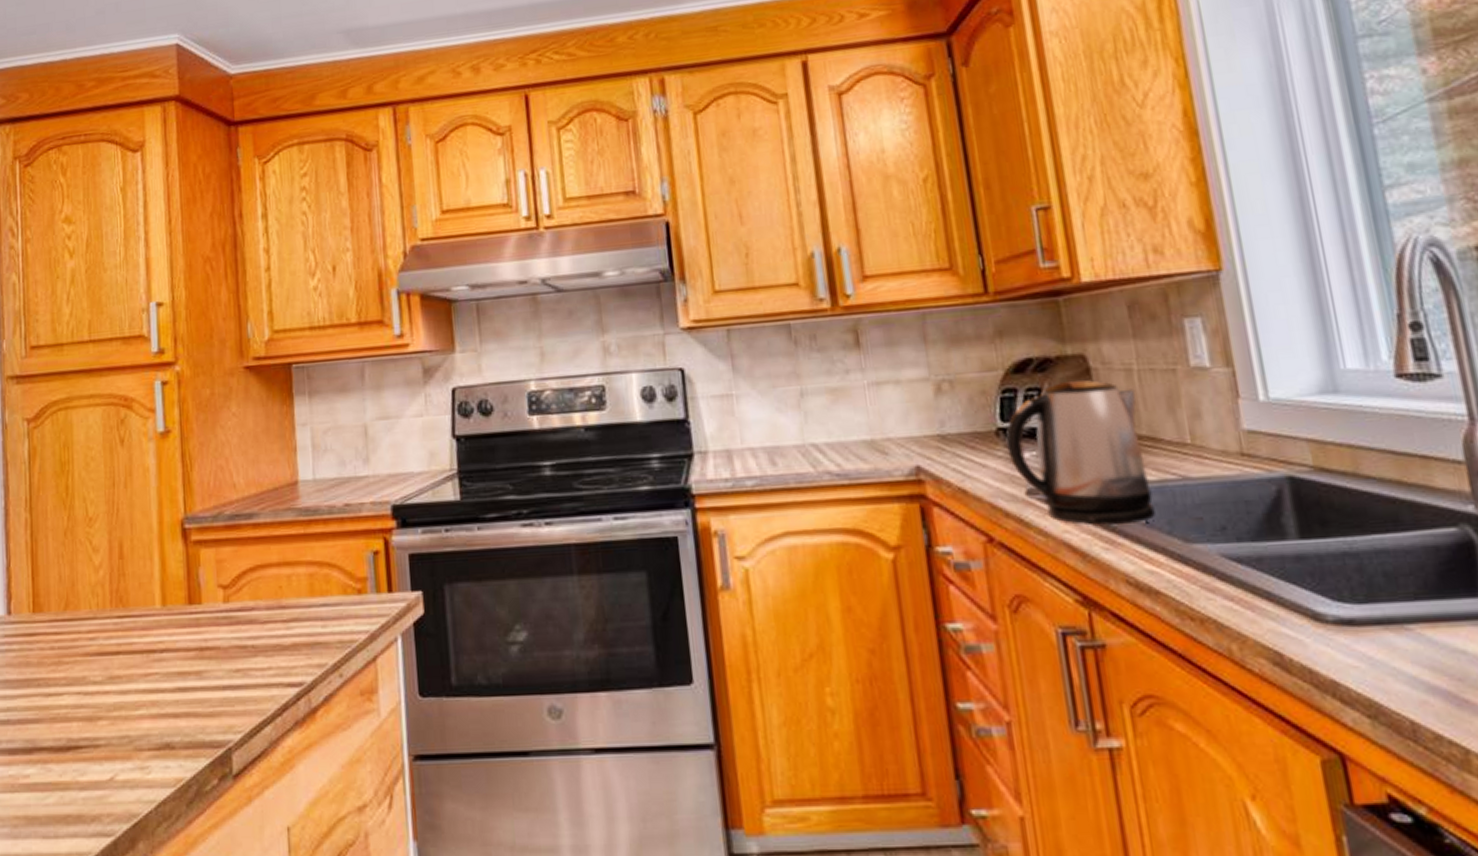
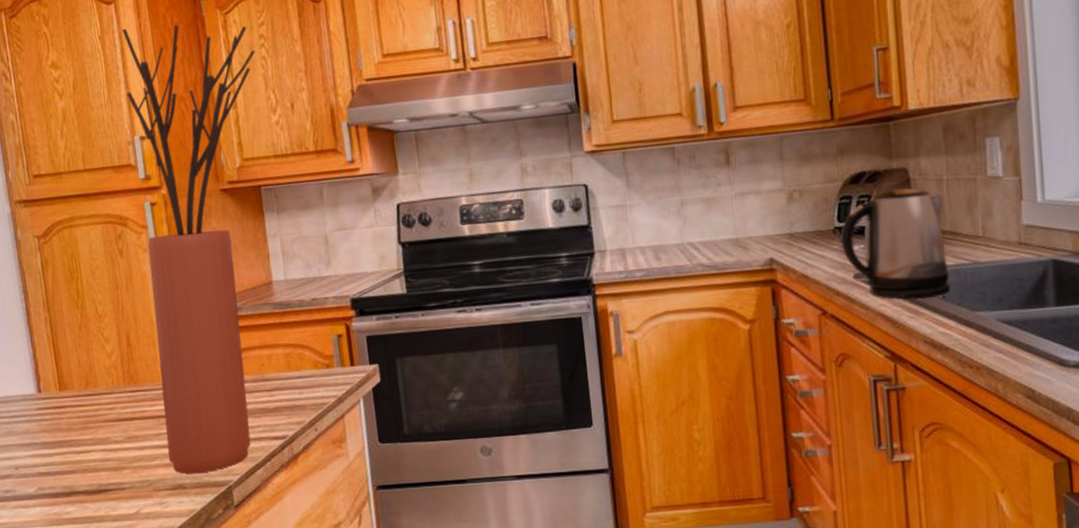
vase: none [145,175,295,730] -> present [122,25,255,474]

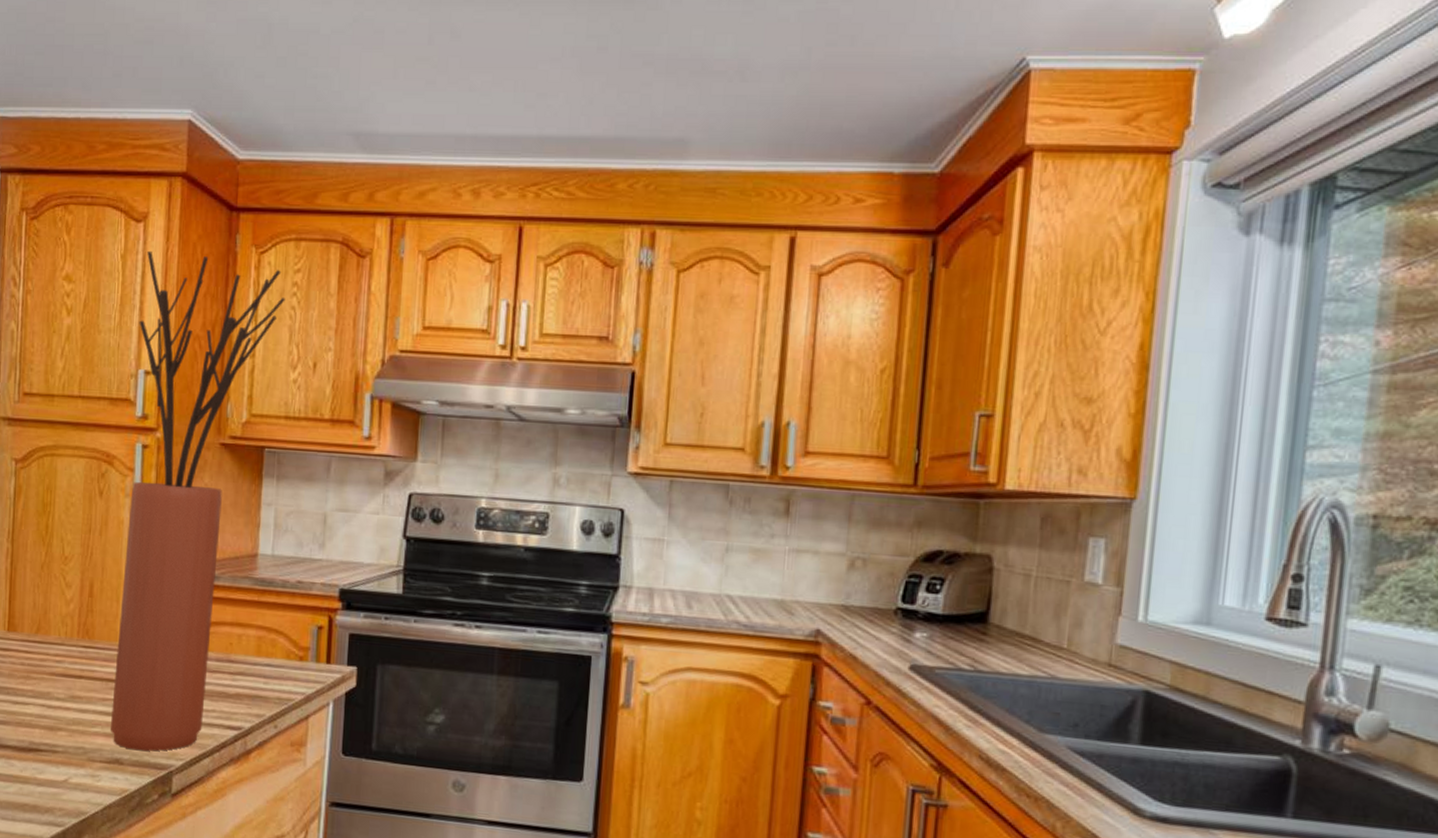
kettle: present [840,188,951,300] -> none [900,576,1029,709]

